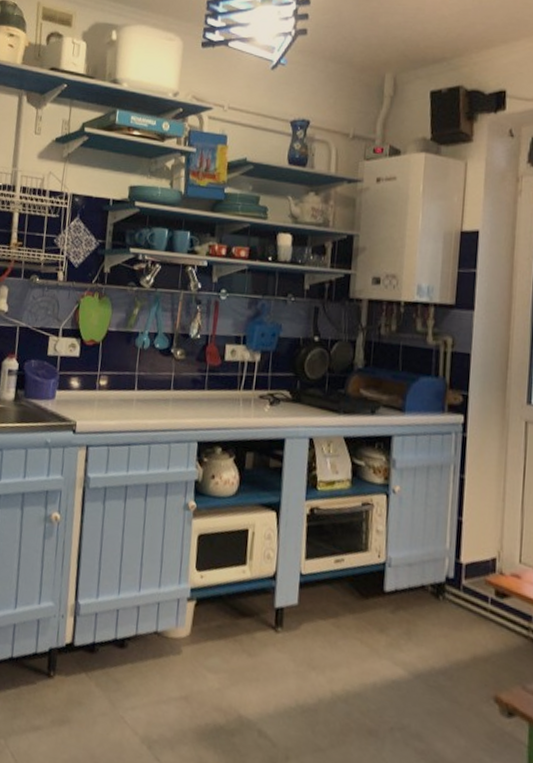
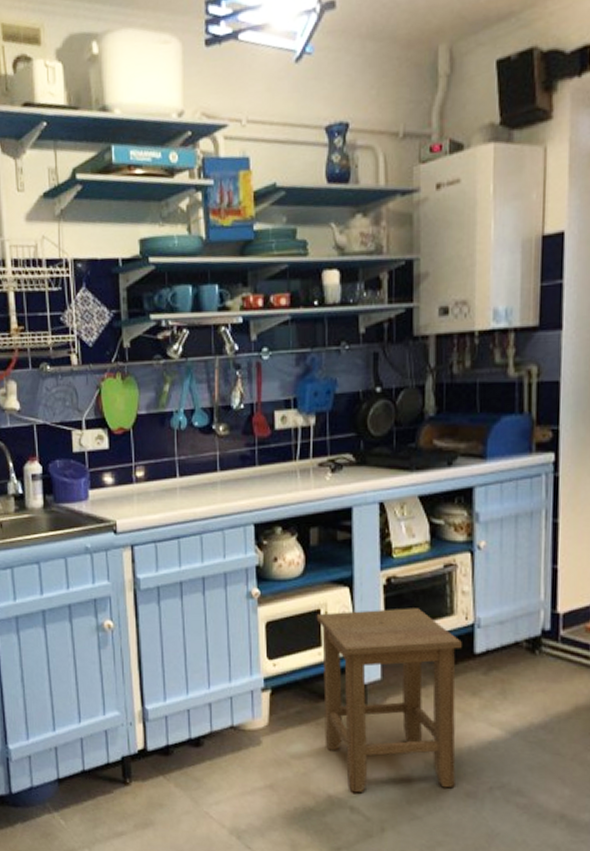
stool: none [241,532,374,723] -> present [316,608,462,793]

